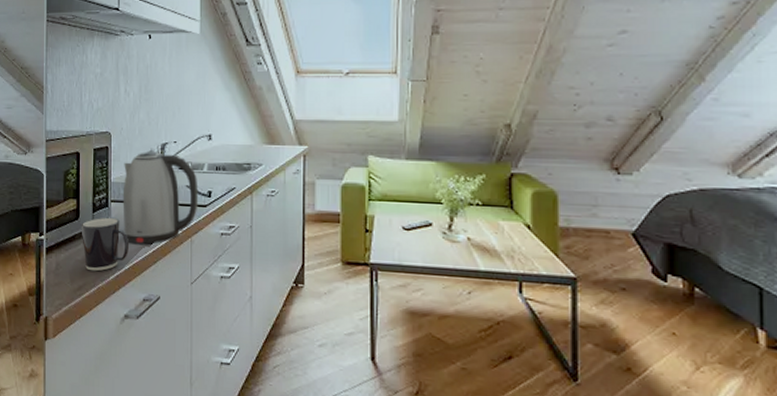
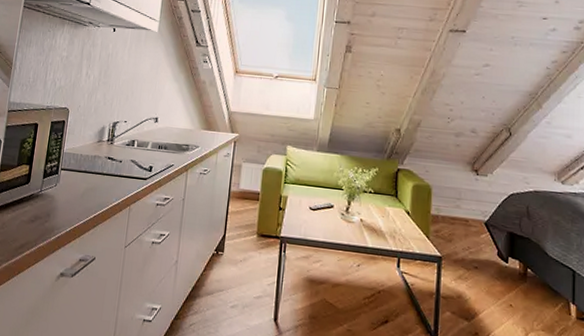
mug: present [81,217,130,272] -> none [29,183,74,232]
kettle: present [122,150,199,245] -> none [69,127,142,210]

